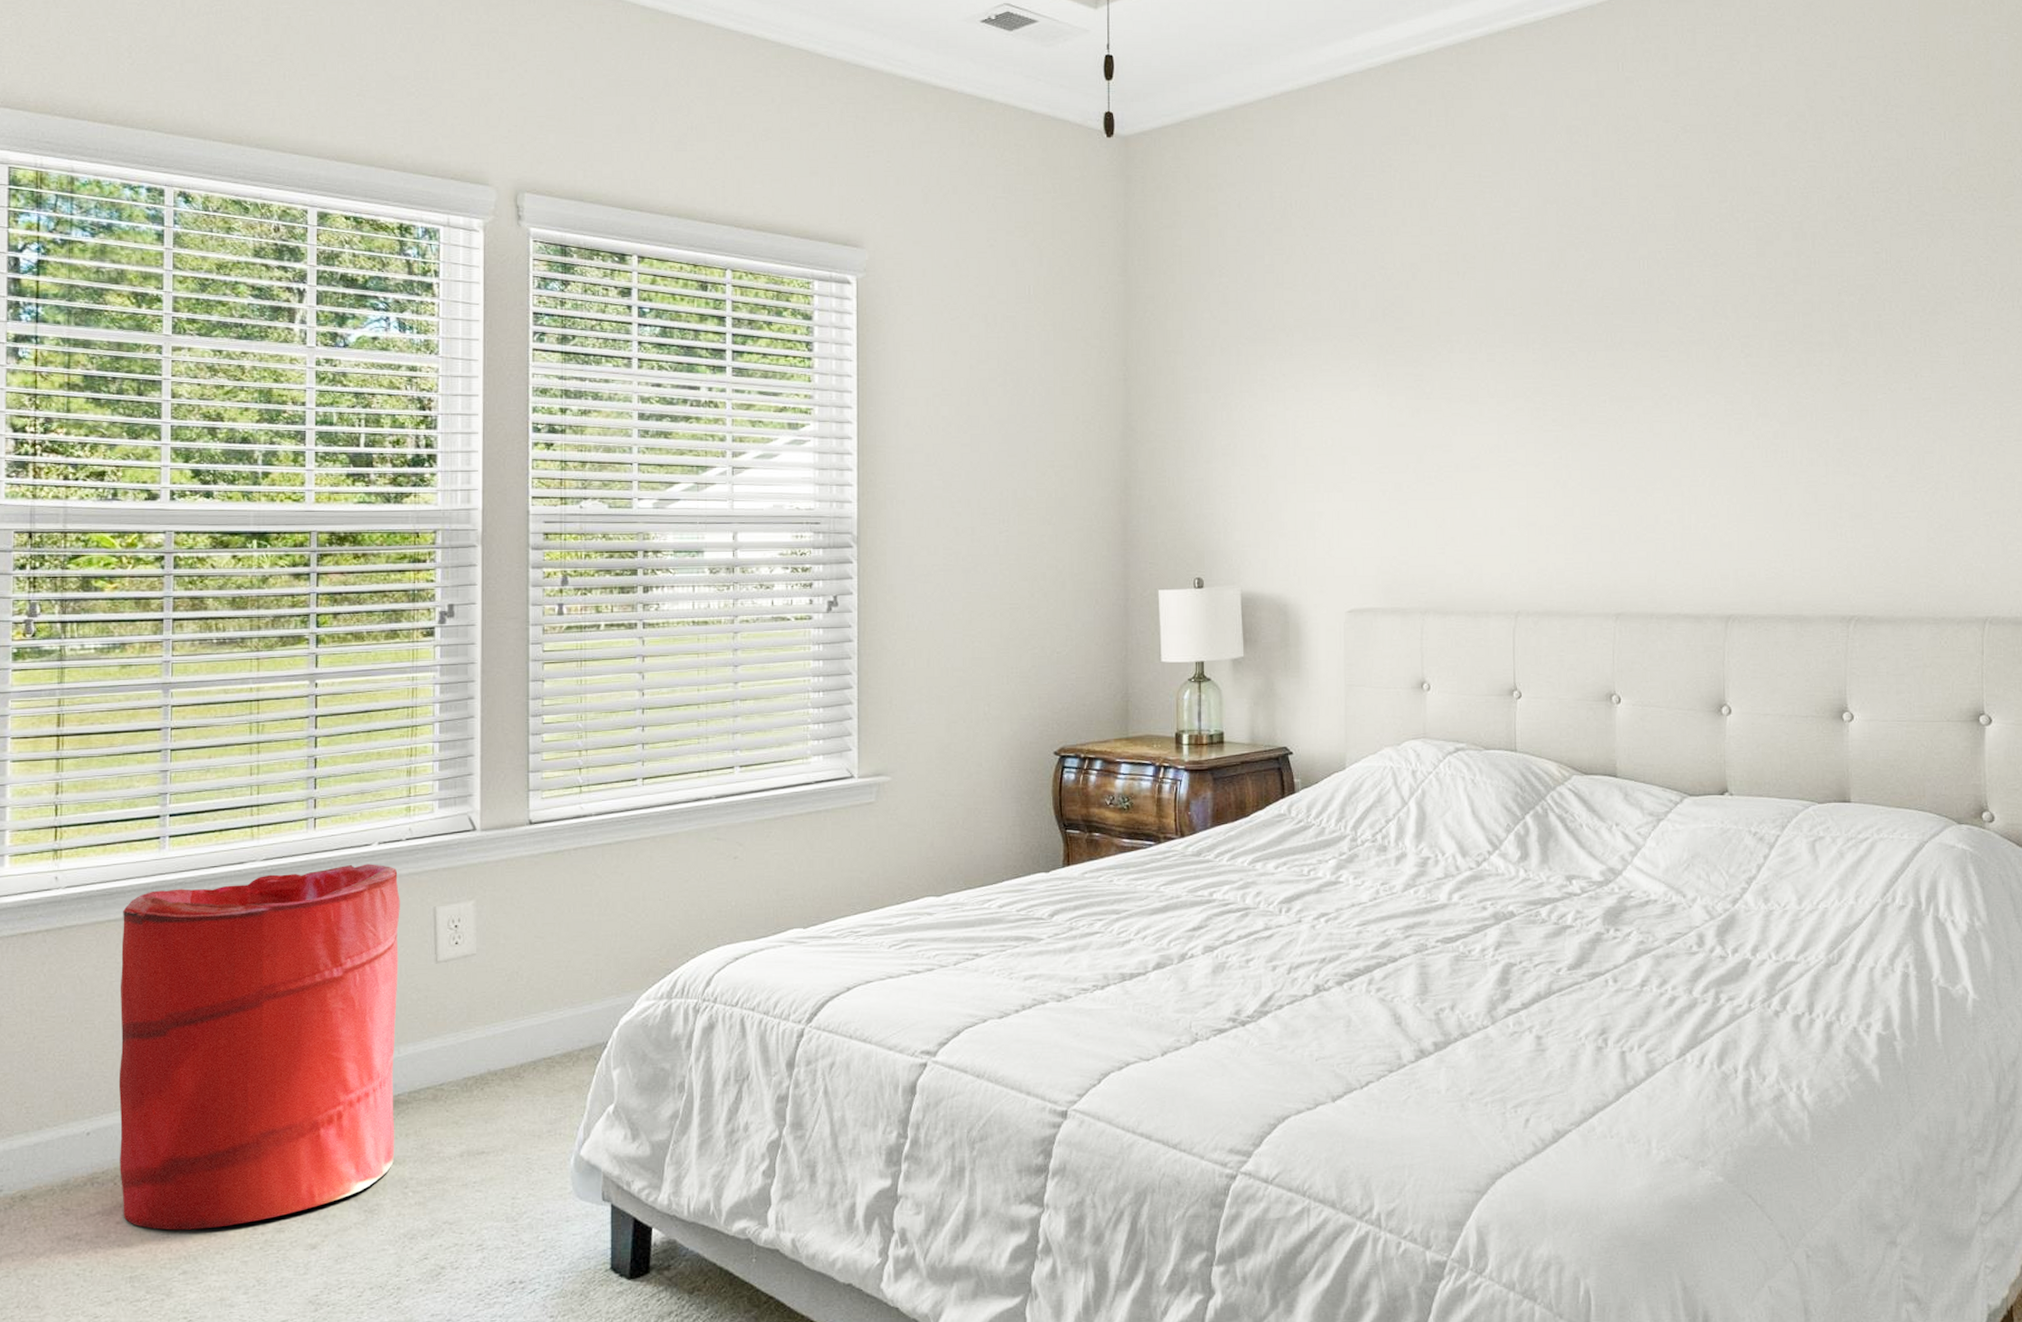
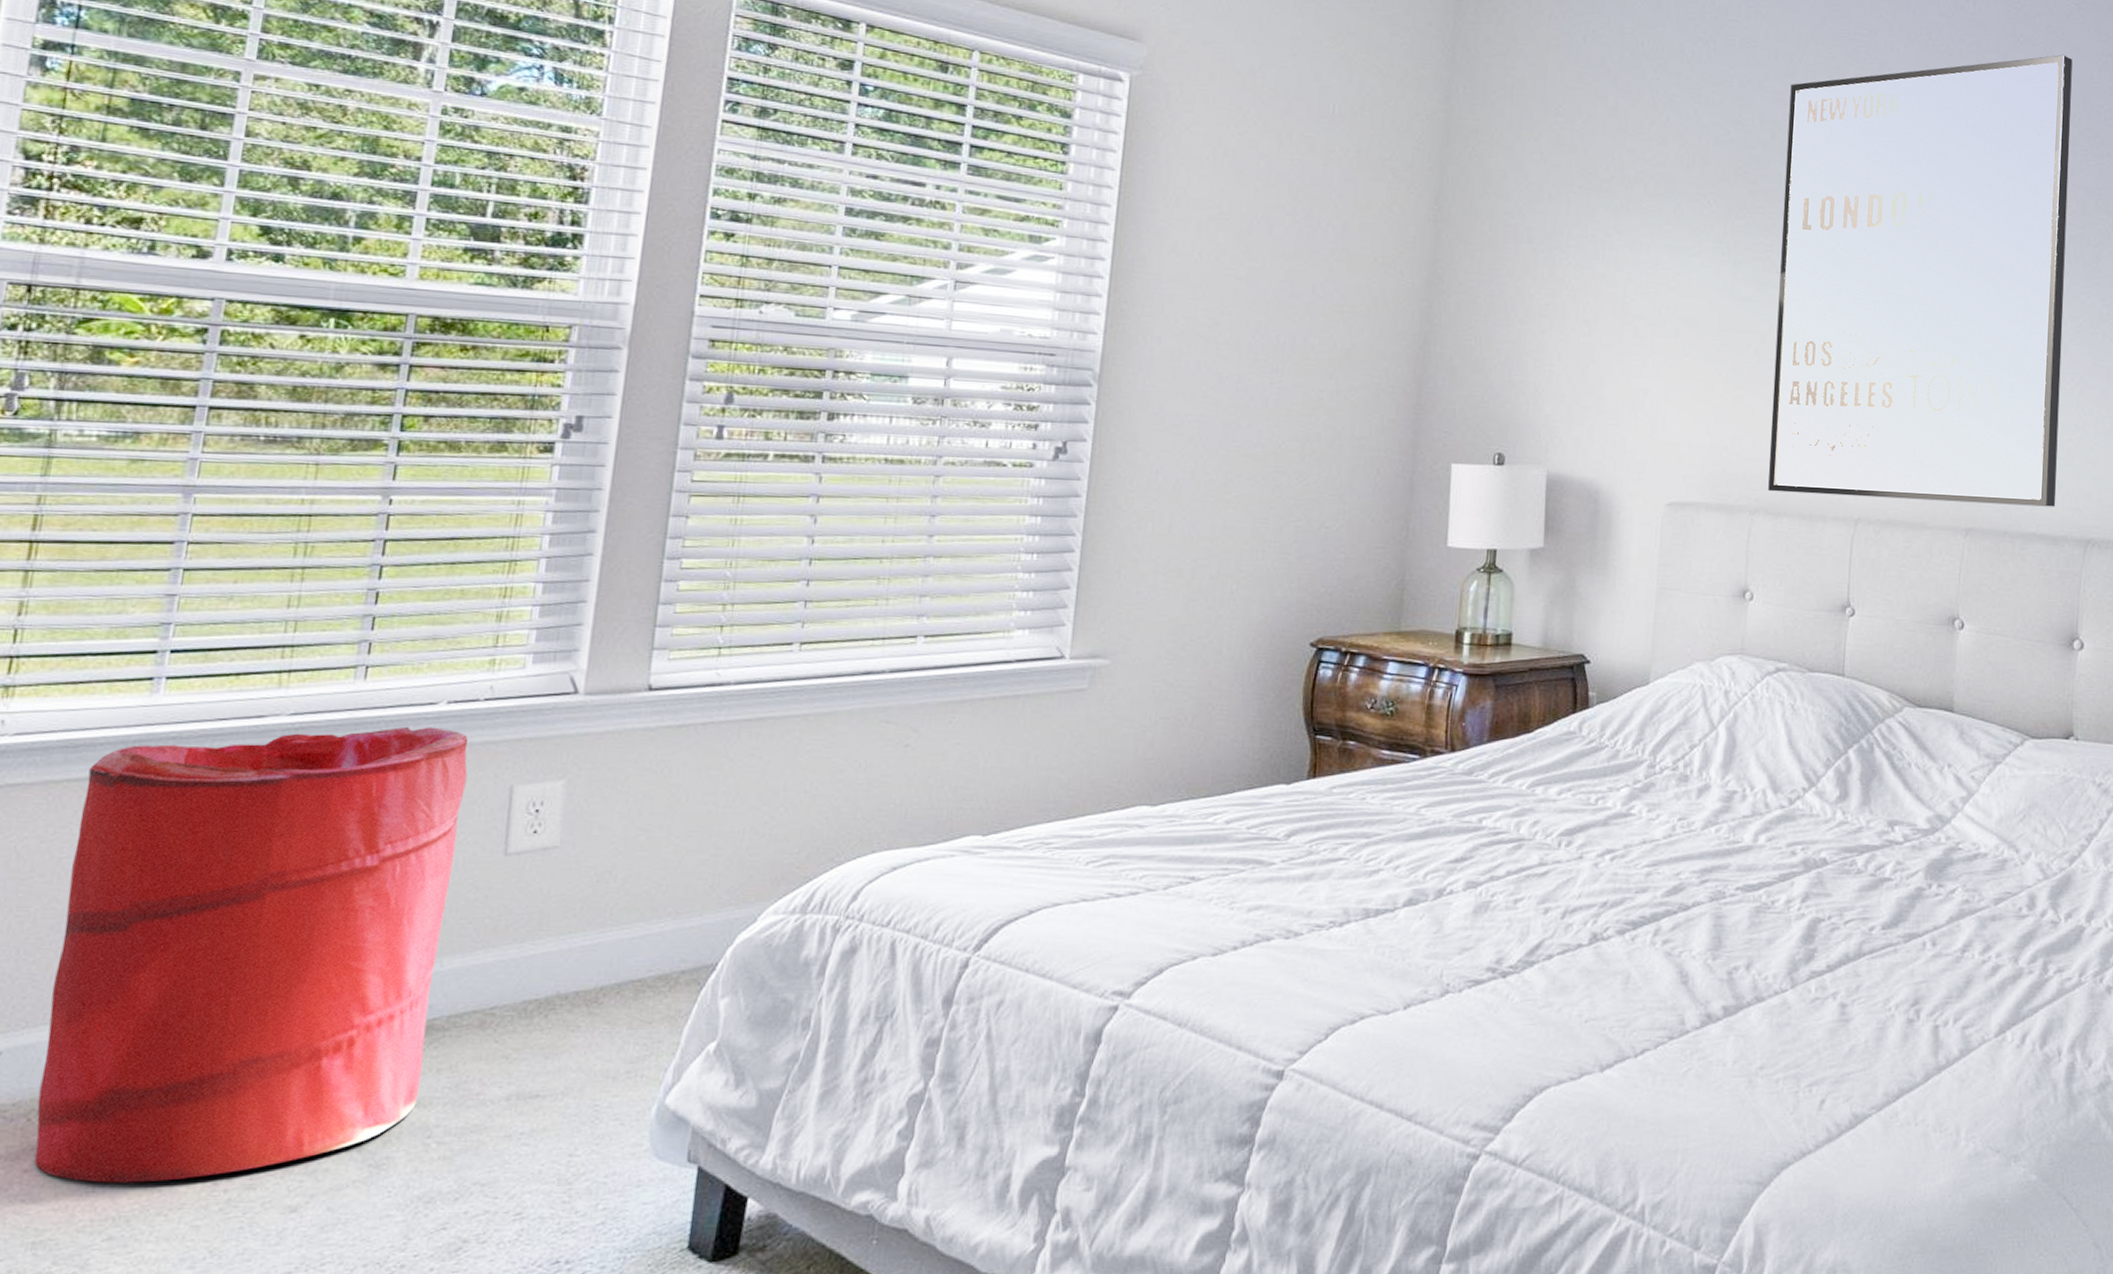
wall art: none [1426,175,1697,594] -> present [1768,54,2073,507]

